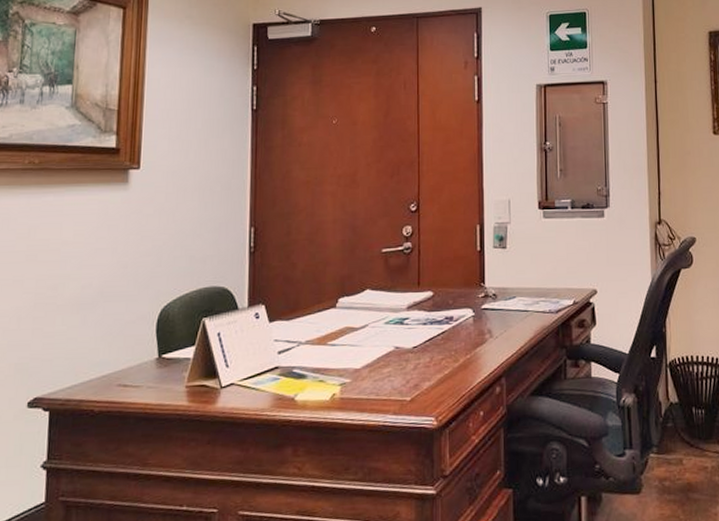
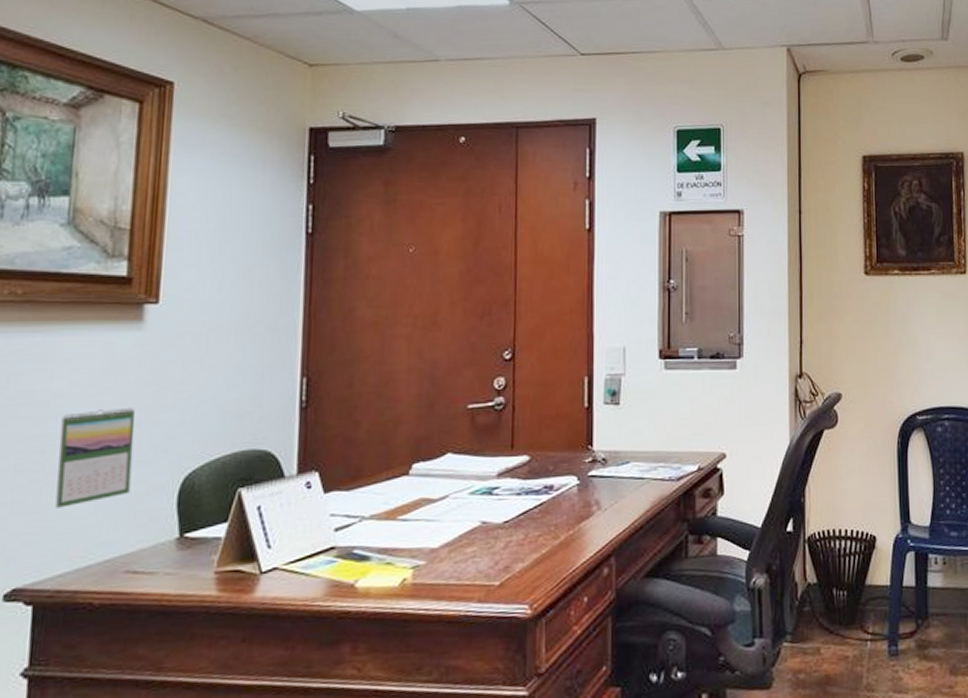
calendar: none [65,252,124,334] -> present [55,407,135,508]

